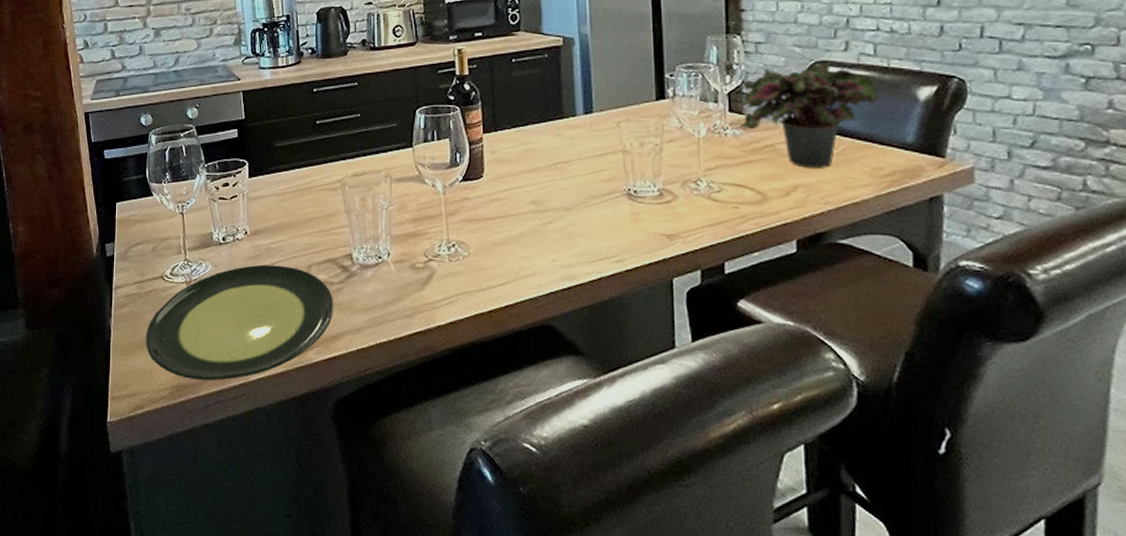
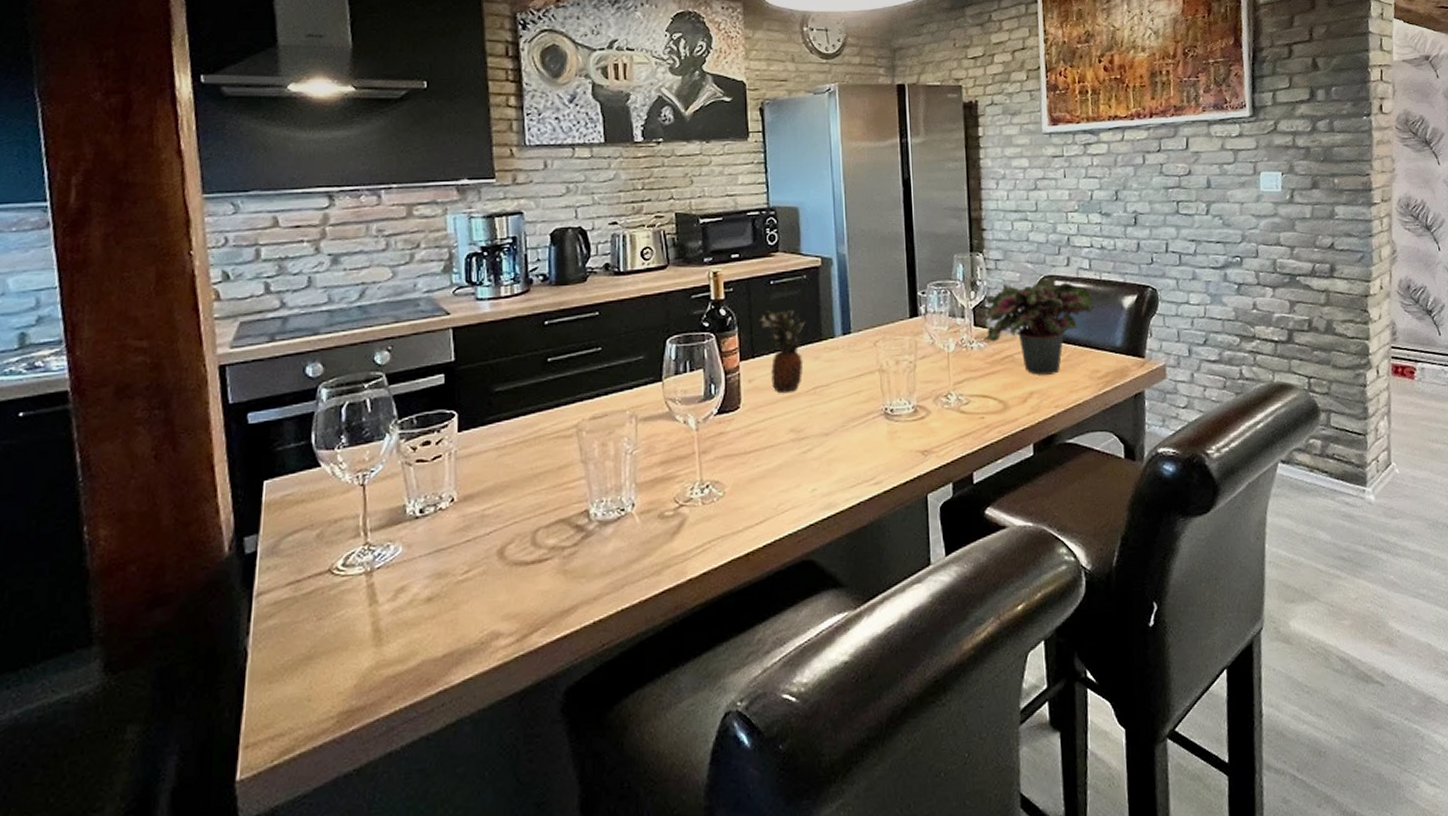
plate: present [146,264,334,381] -> none [302,534,566,699]
fruit: none [500,87,547,166] -> present [758,309,805,392]

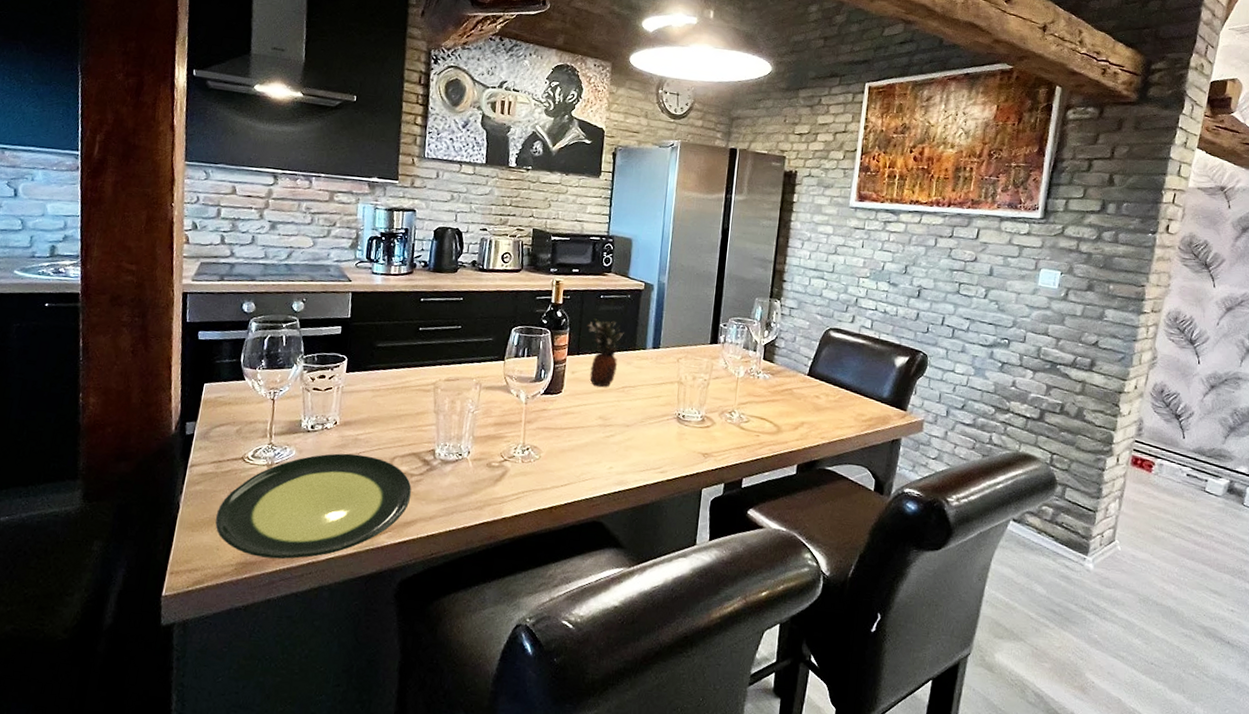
plate: none [302,534,566,699] -> present [215,453,412,559]
potted plant: present [981,275,1096,375] -> none [769,328,871,411]

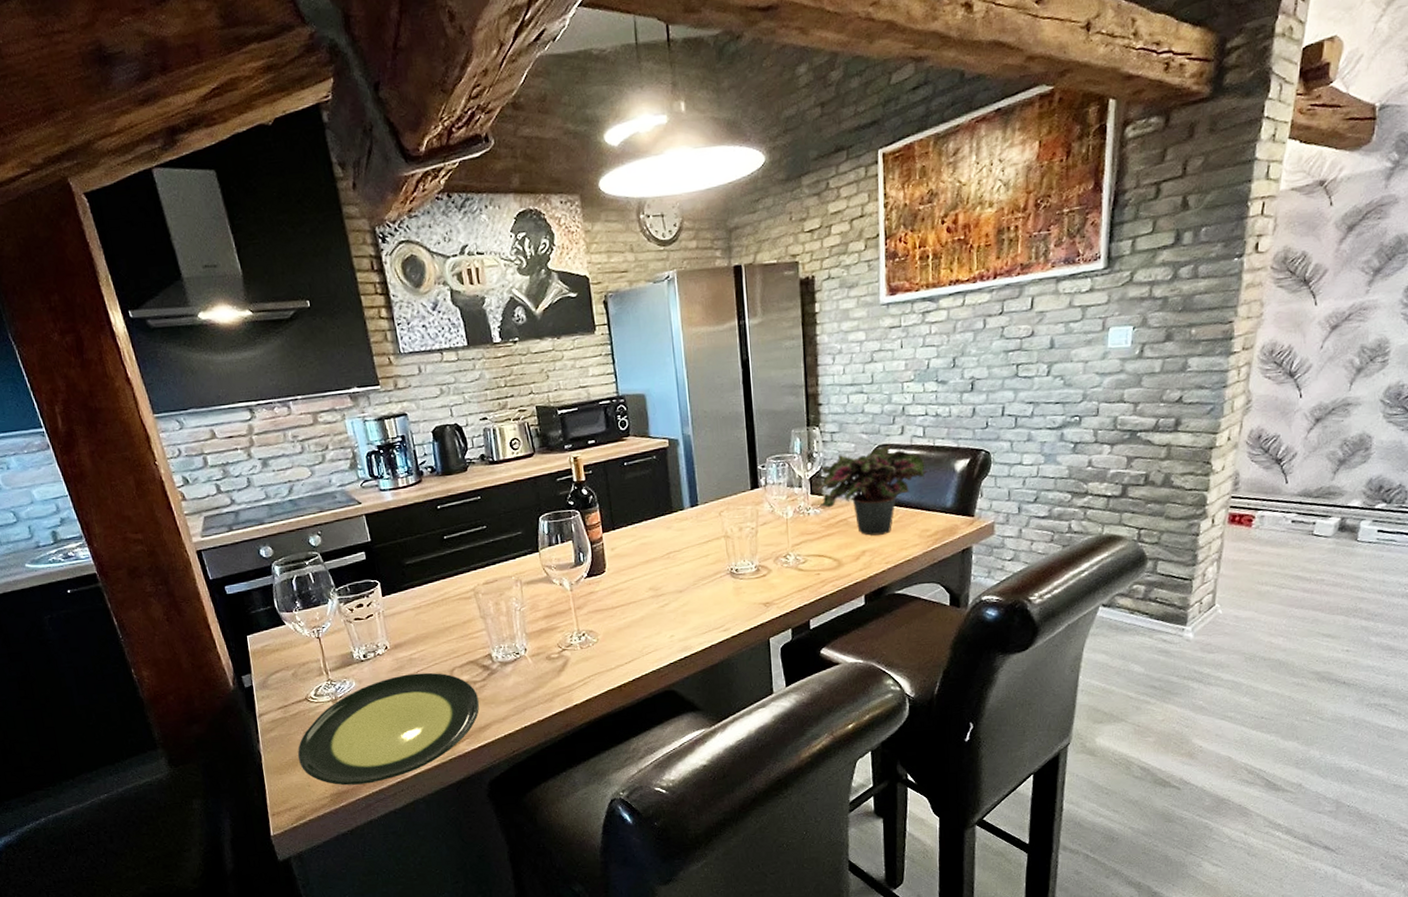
fruit: present [586,318,624,387] -> none [616,487,658,558]
potted plant: none [769,328,871,411] -> present [817,444,928,536]

